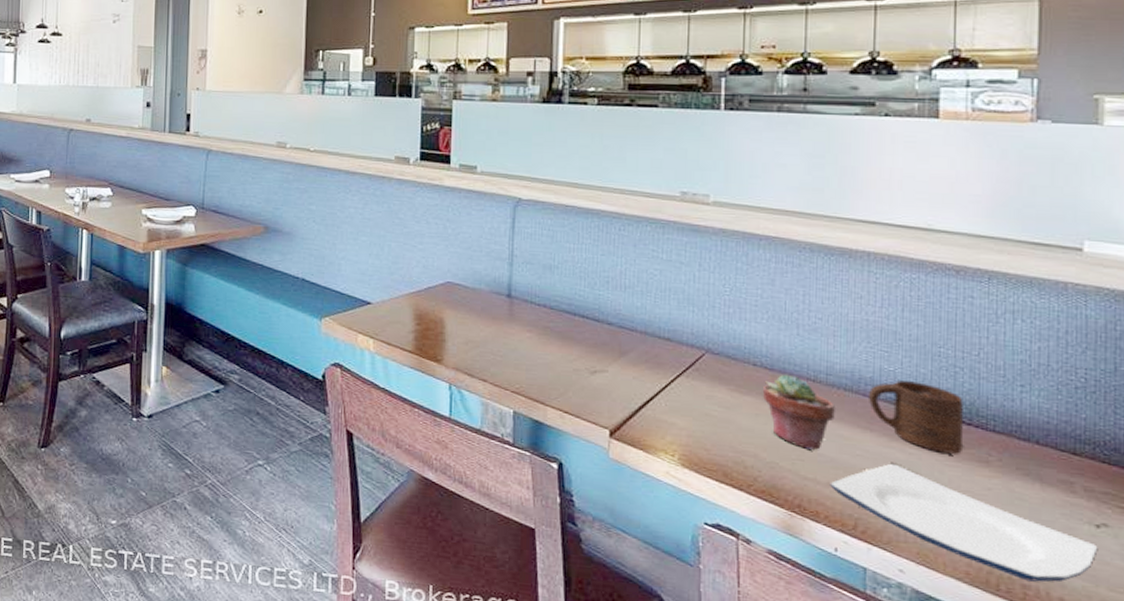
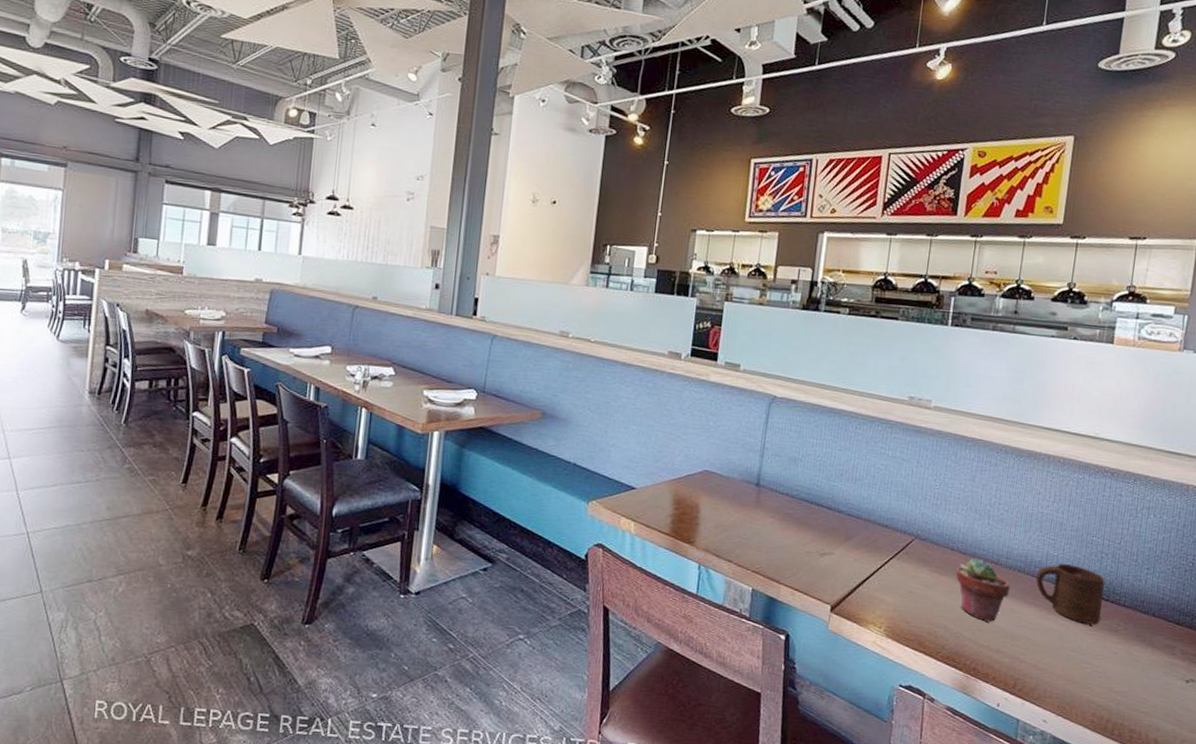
plate: present [830,463,1098,582] -> none [999,633,1186,727]

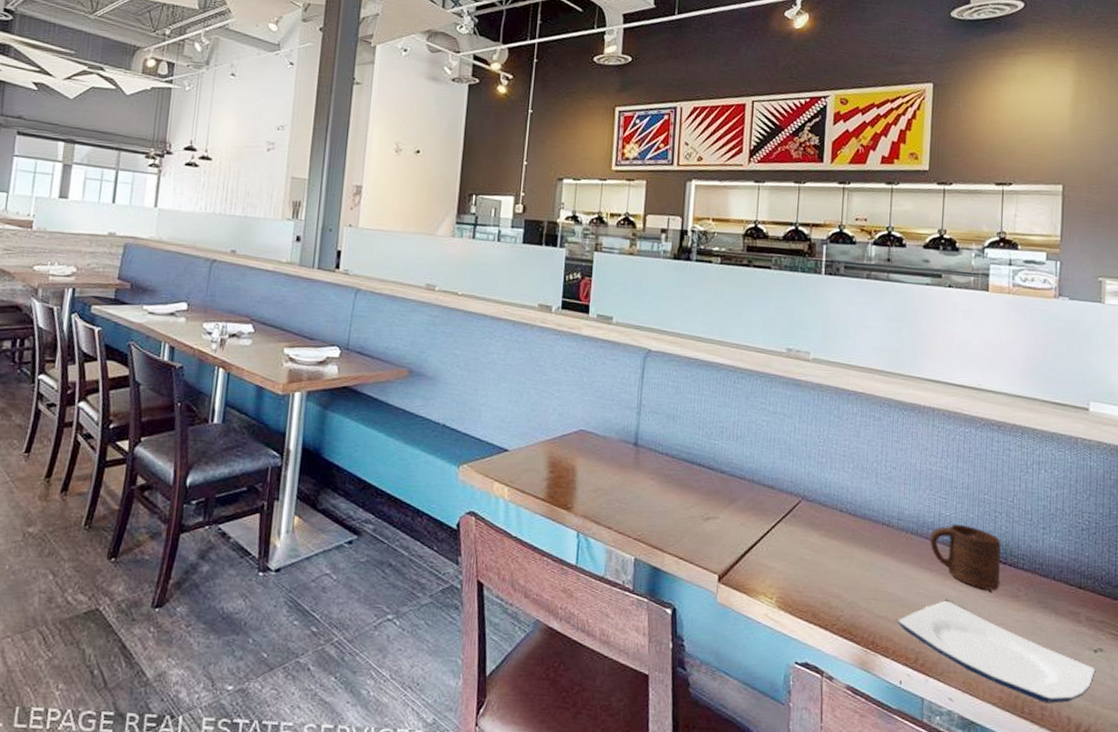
potted succulent: present [956,557,1010,623] -> none [846,519,904,591]
plate: none [999,633,1186,727] -> present [897,600,1096,703]

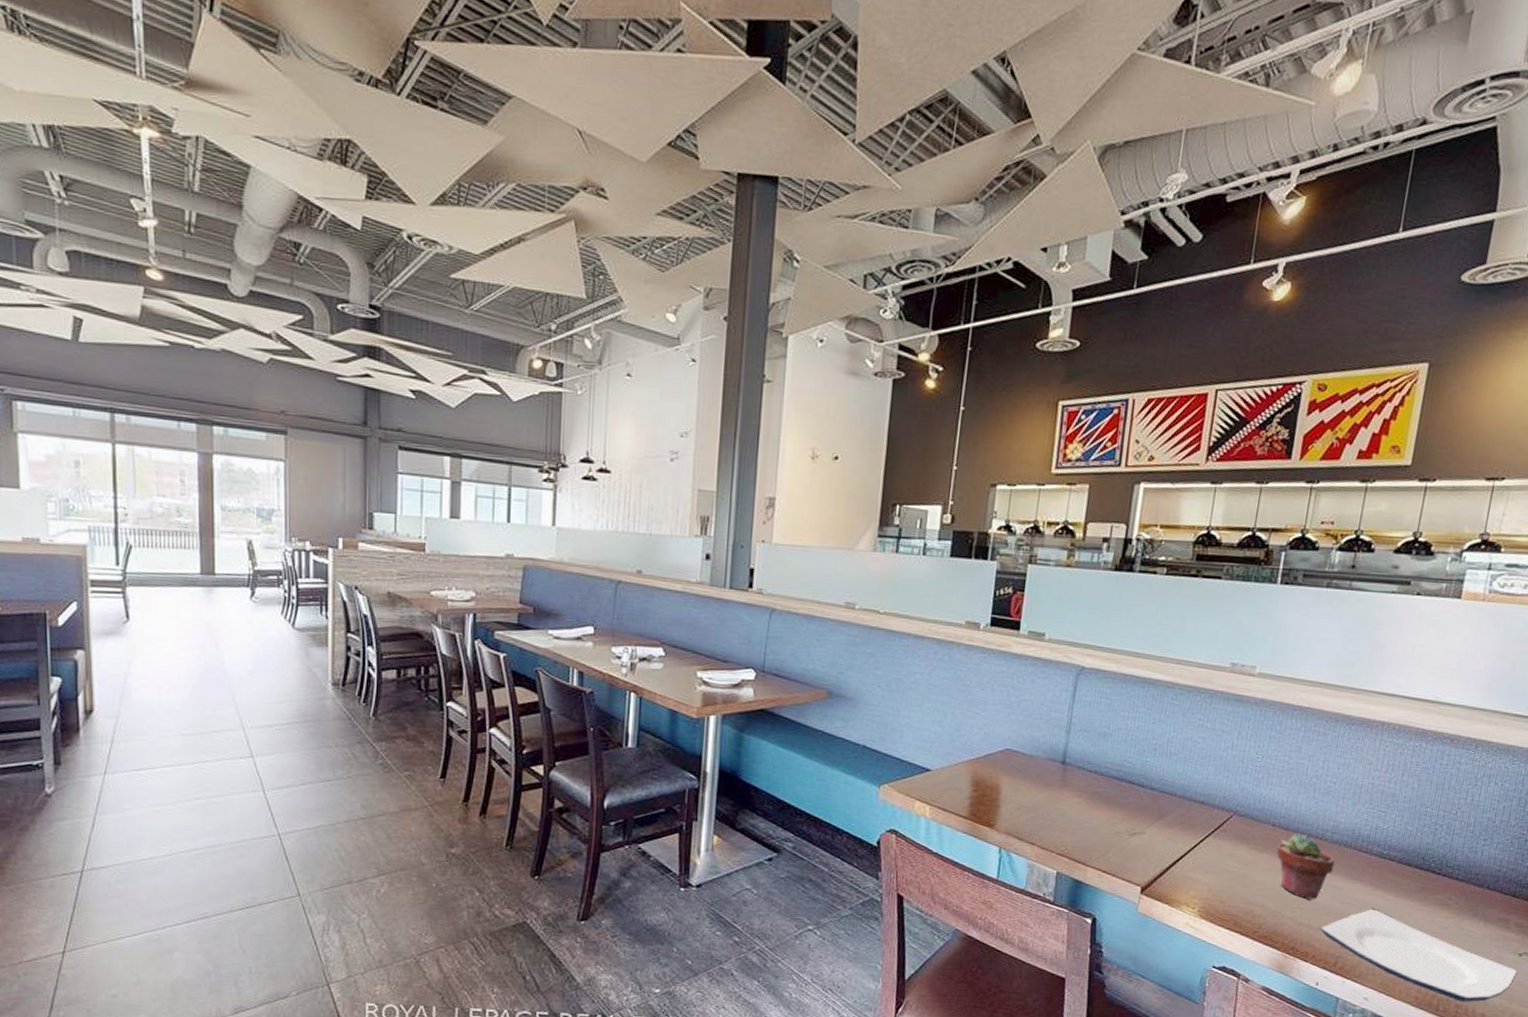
potted succulent: none [846,519,904,591] -> present [1276,833,1335,900]
cup: present [929,524,1001,590] -> none [1362,837,1438,899]

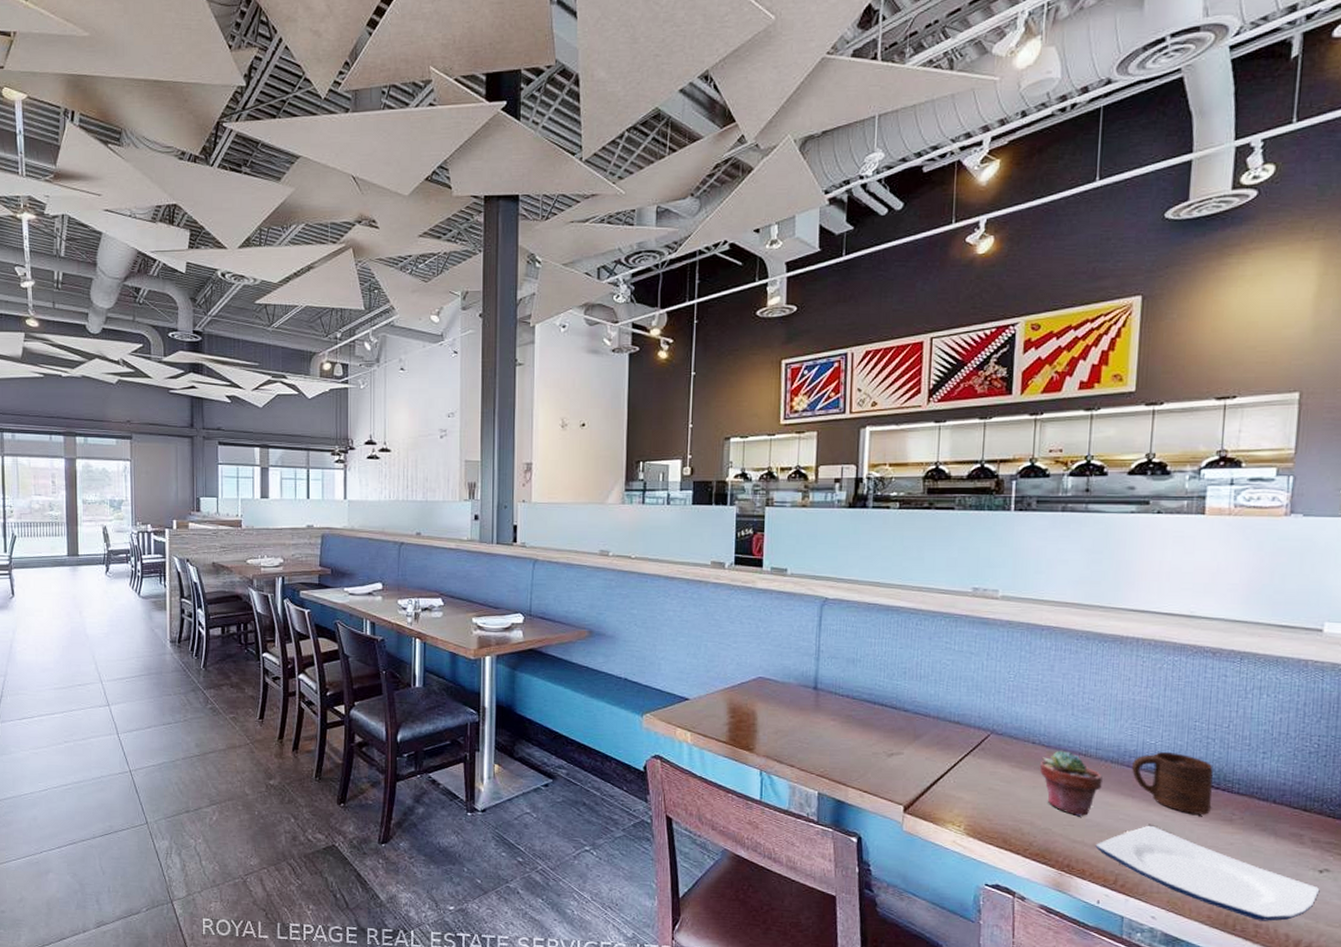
cup: none [1362,837,1438,899] -> present [1131,752,1213,815]

